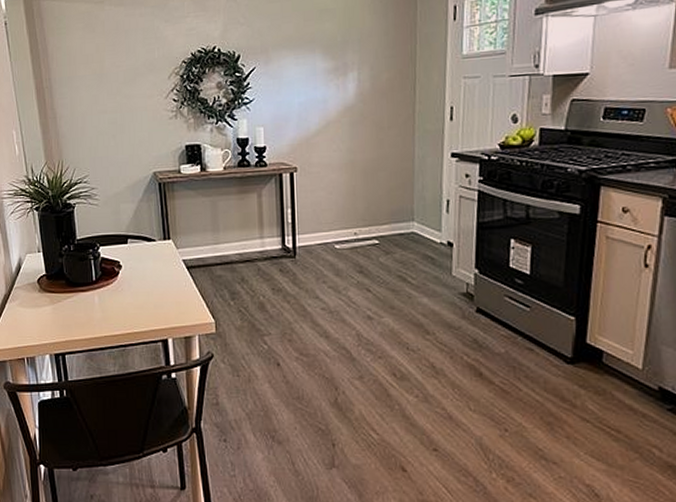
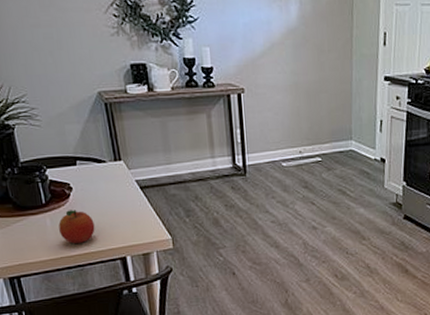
fruit: none [106,288,140,322] -> present [58,210,95,244]

